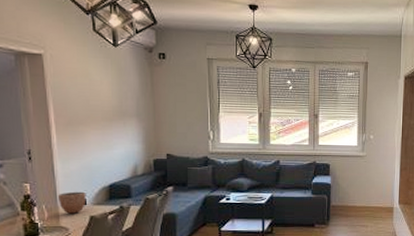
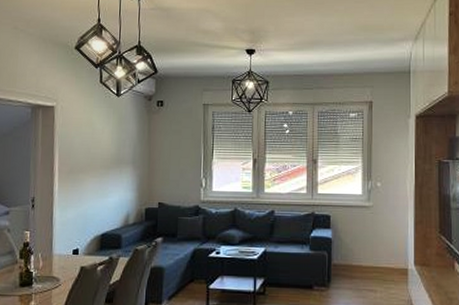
decorative bowl: present [58,191,87,215] -> none [53,240,79,265]

